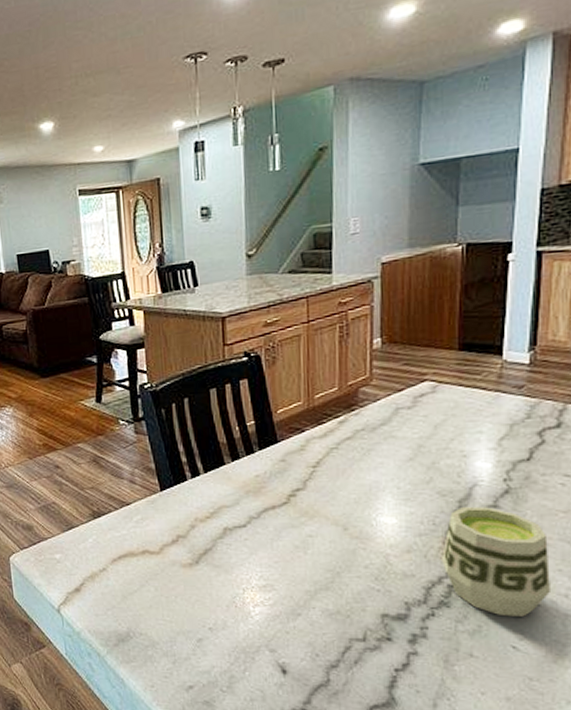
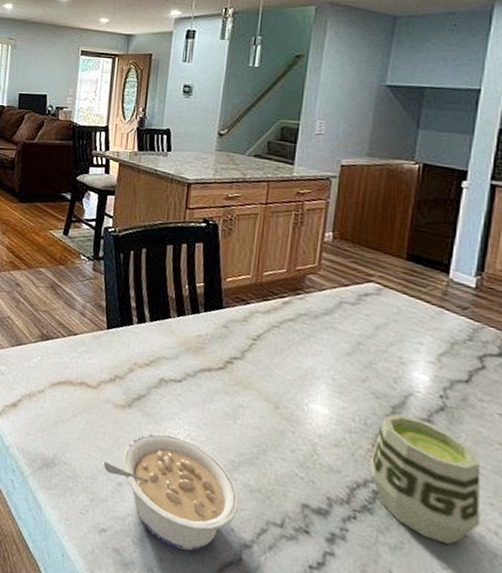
legume: none [179,581,321,686] -> present [103,433,240,551]

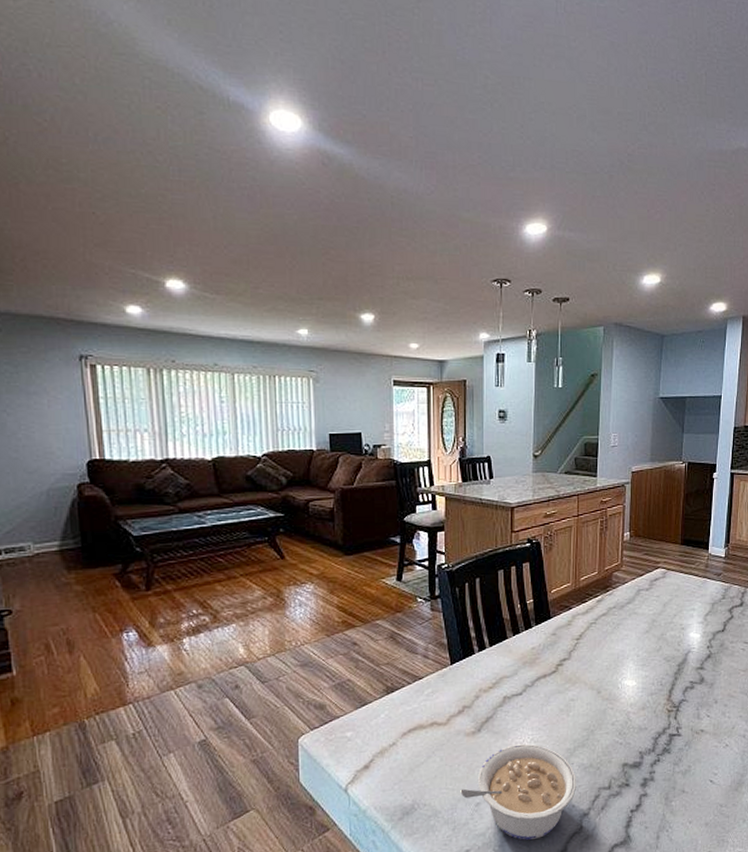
cup: present [369,413,481,544] -> none [666,669,735,757]

